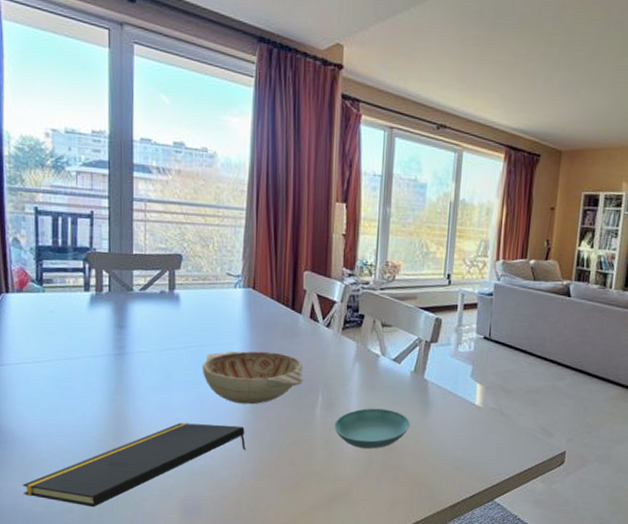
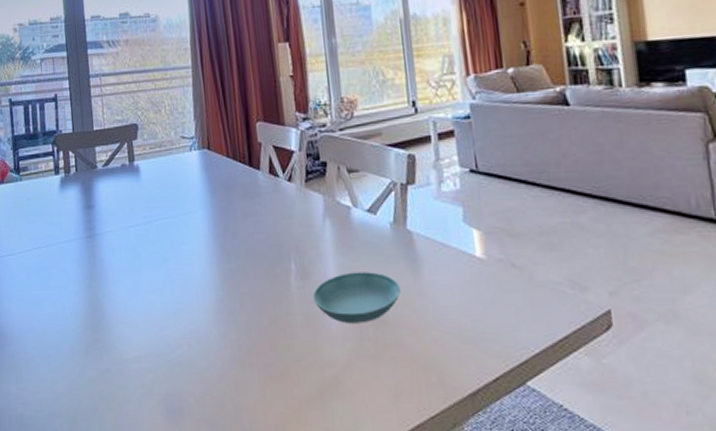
notepad: present [22,422,246,508] -> none [14,306,222,410]
decorative bowl: present [201,351,304,405] -> none [167,216,272,280]

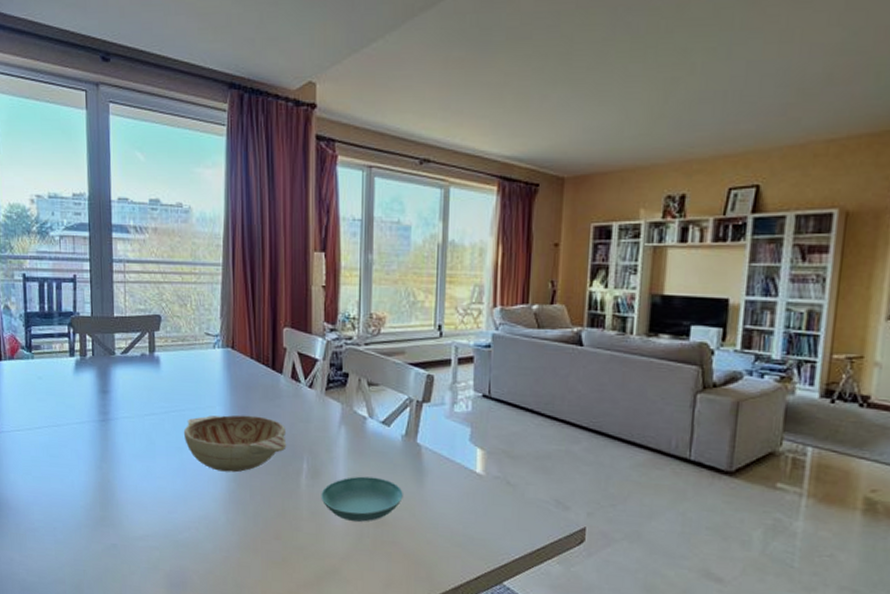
decorative bowl: none [167,216,272,280] -> present [183,415,287,473]

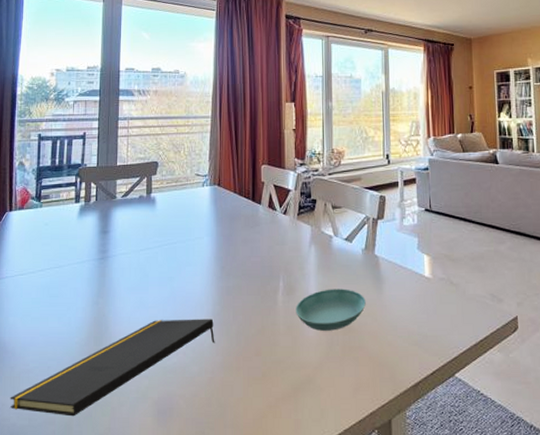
notepad: none [17,491,230,579] -> present [10,319,215,417]
decorative bowl: present [183,415,287,473] -> none [174,243,265,296]

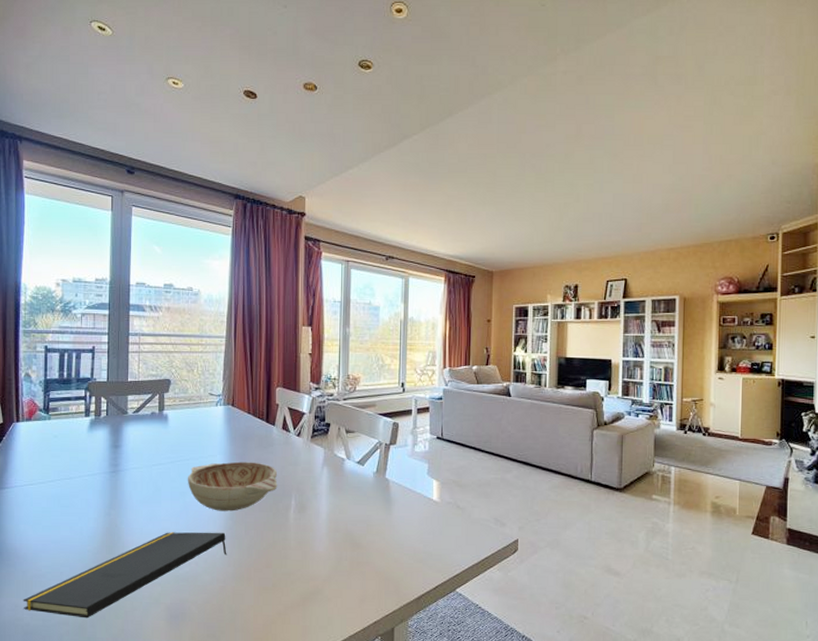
decorative bowl: none [174,243,265,296] -> present [187,461,278,512]
saucer: present [296,289,366,331] -> none [306,508,375,547]

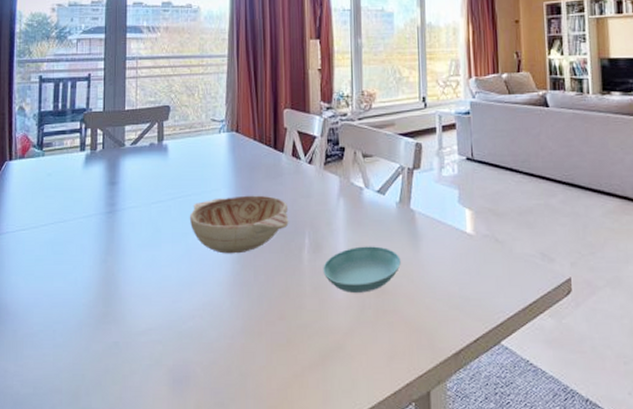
notepad: present [23,532,227,619] -> none [13,279,235,385]
saucer: none [306,508,375,547] -> present [323,246,401,293]

